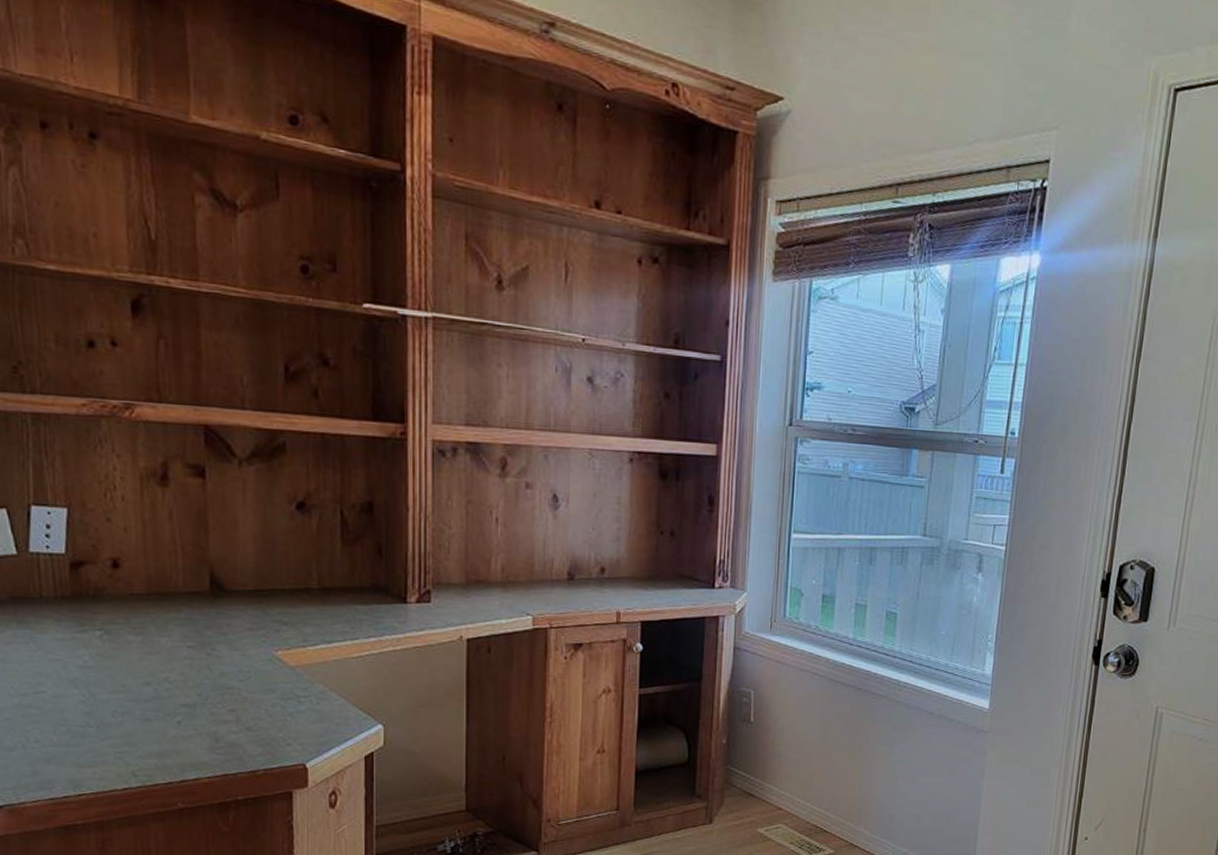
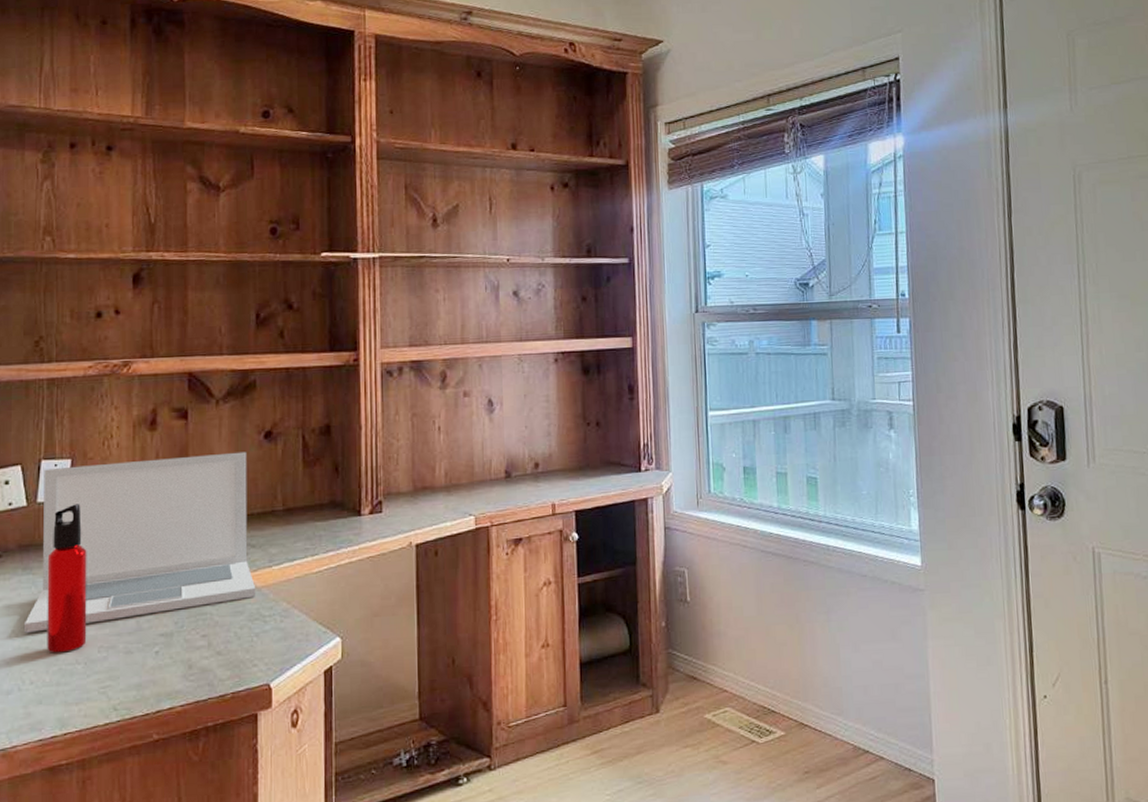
laptop: none [24,516,289,690] -> present [25,451,256,633]
water bottle: none [46,558,98,714] -> present [47,504,87,653]

